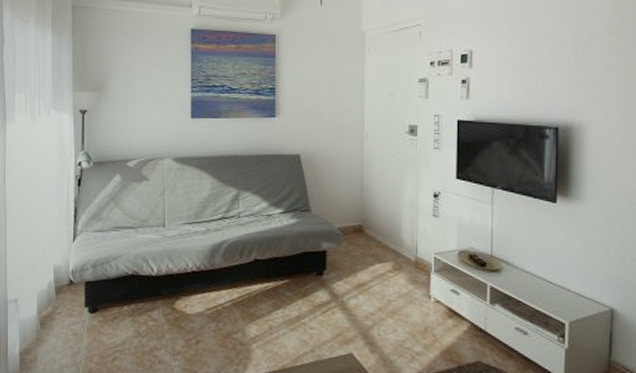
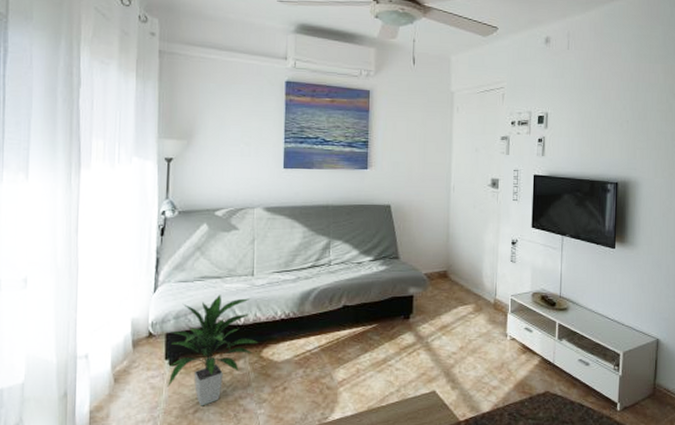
indoor plant: none [88,245,171,355] -> present [167,294,258,406]

